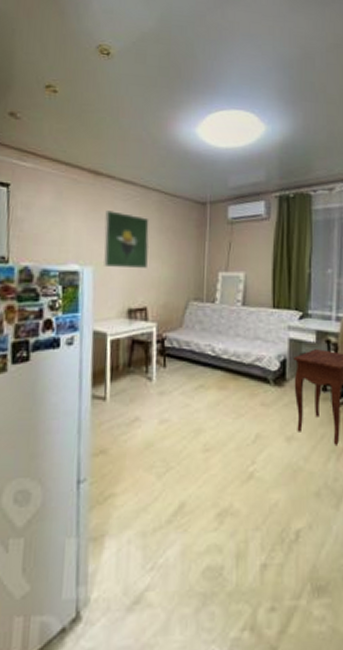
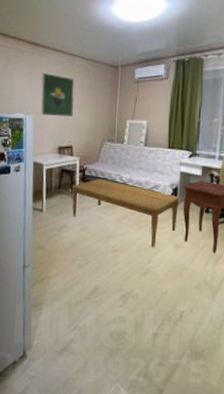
coffee table: none [146,350,289,443] -> present [71,178,180,248]

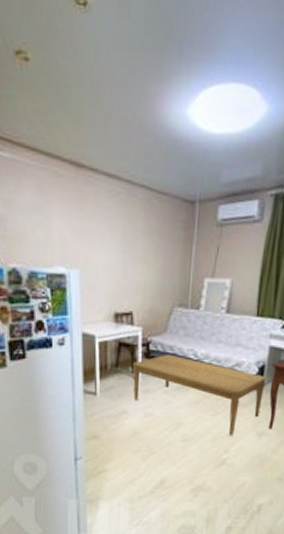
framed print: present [40,73,75,116] -> none [88,209,135,272]

